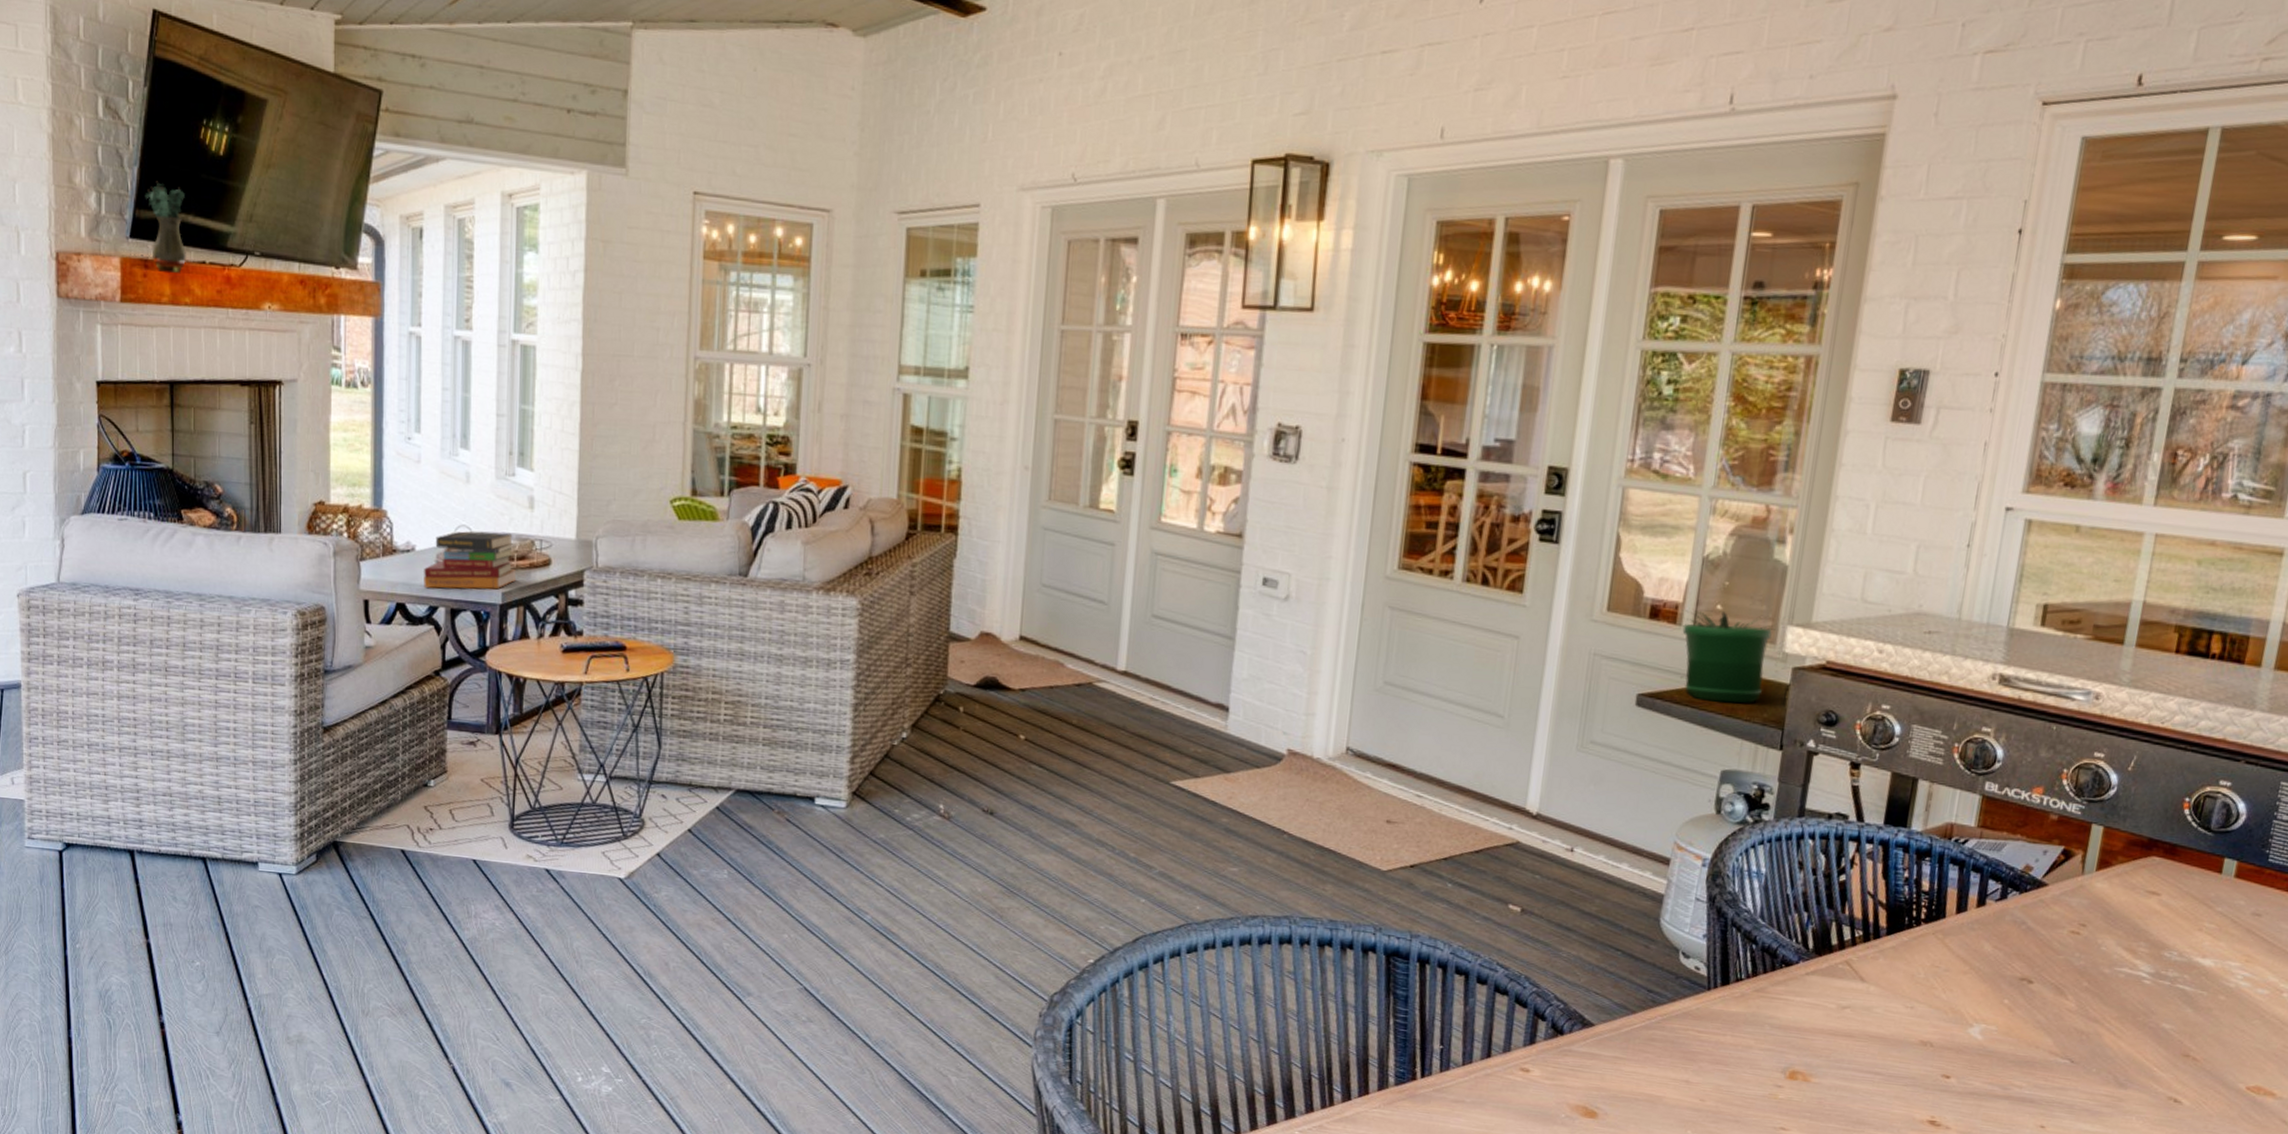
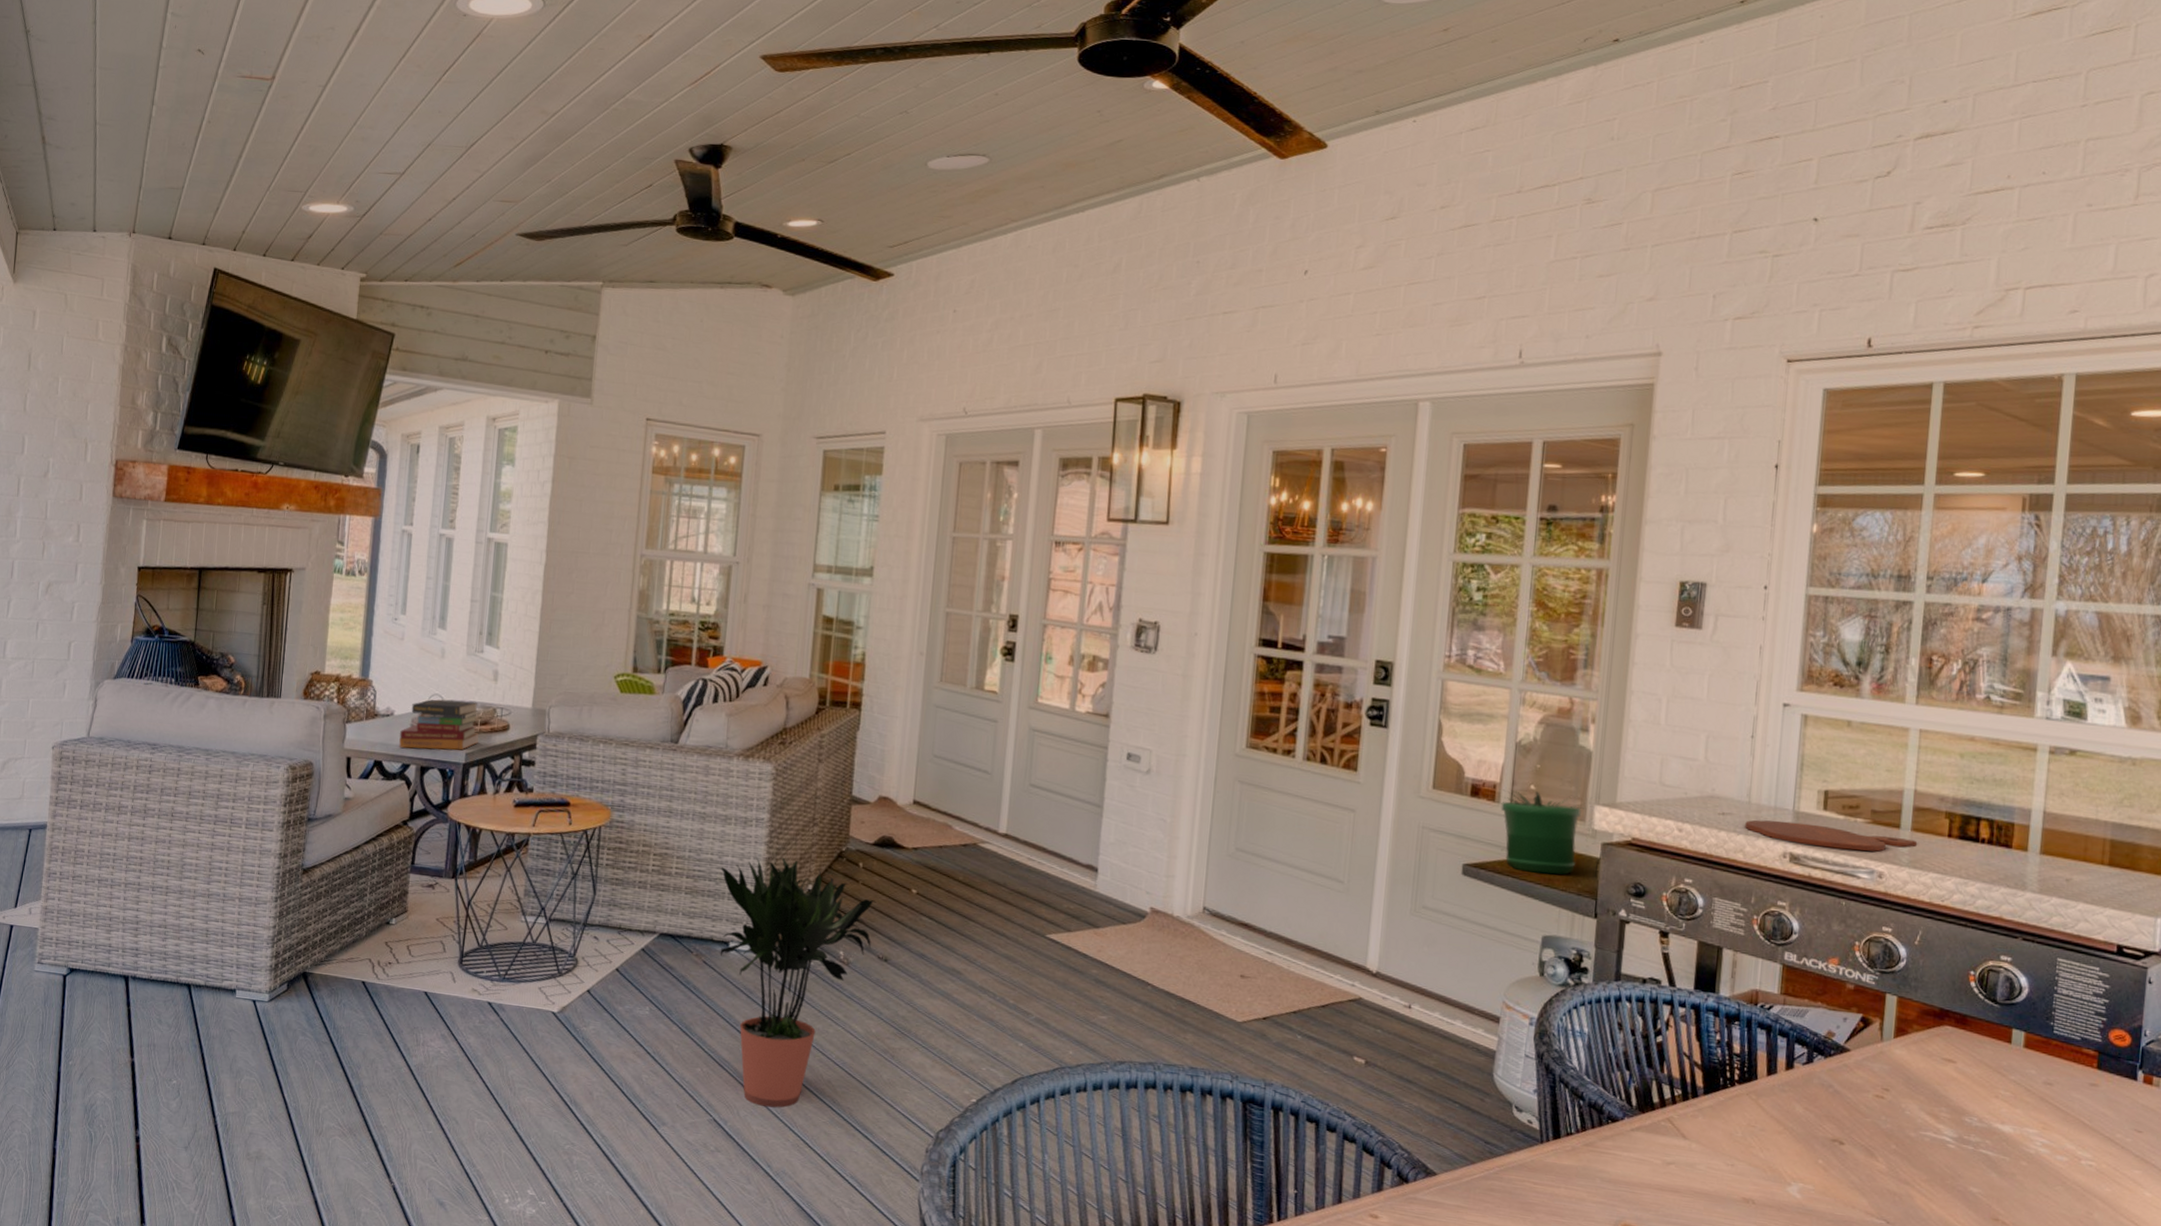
vase: present [145,181,186,275] -> none [193,403,226,480]
potted plant: none [802,701,979,975] -> present [720,855,876,1108]
cutting board: none [1952,638,2140,671] -> present [1745,819,1917,852]

